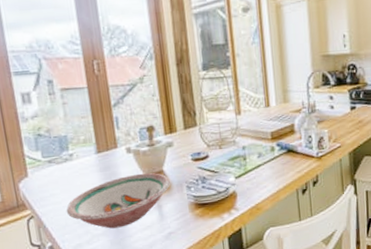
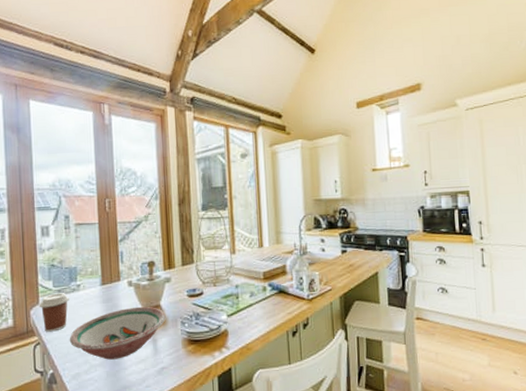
coffee cup: none [27,163,62,205] -> present [39,293,69,332]

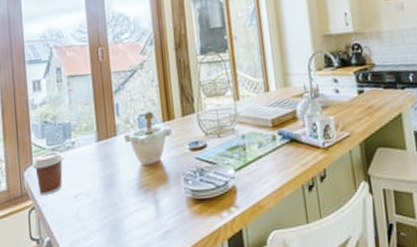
bowl: present [69,306,166,360] -> none [65,163,167,224]

